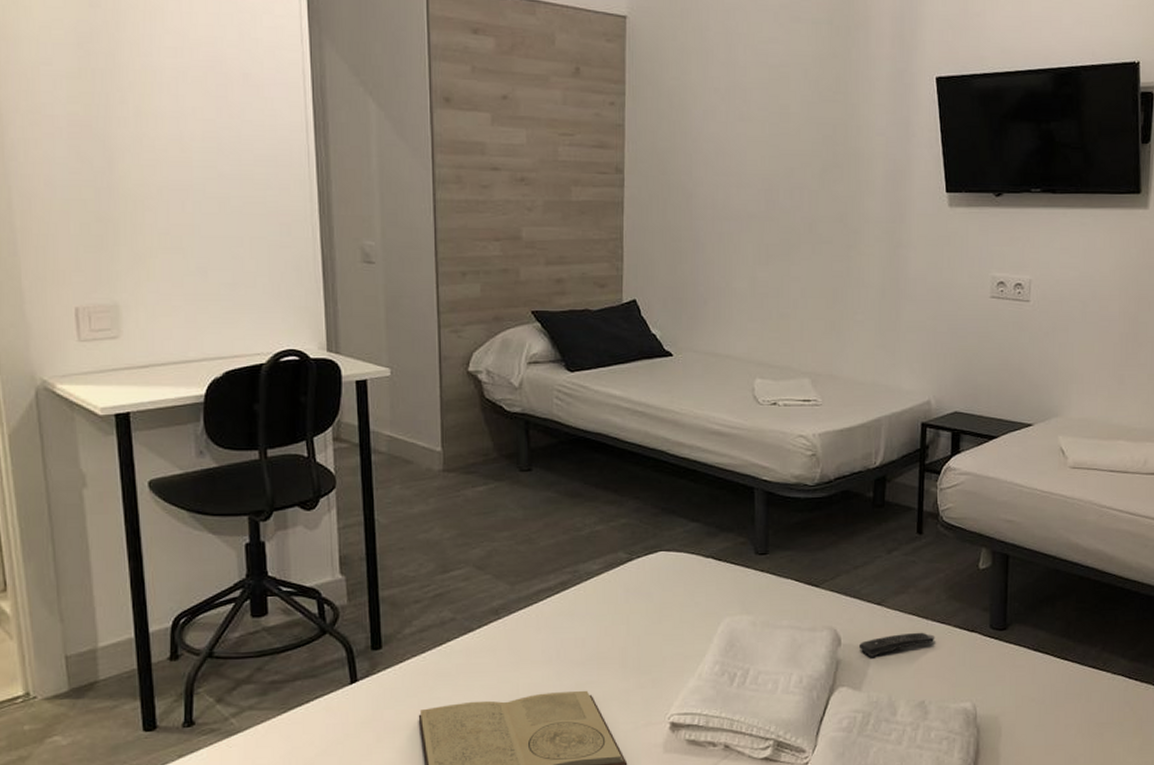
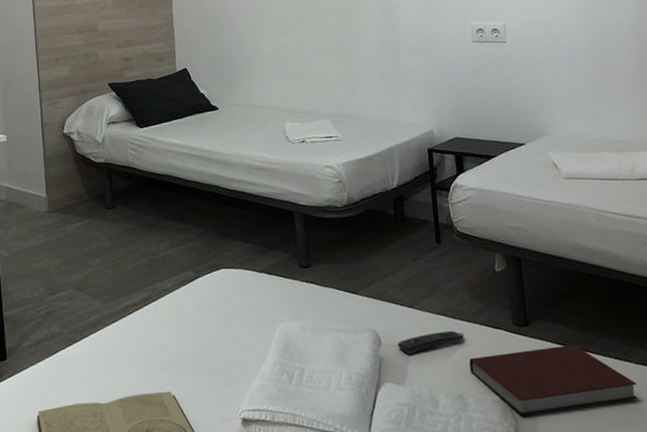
notebook: none [936,651,1111,725] -> present [469,344,638,415]

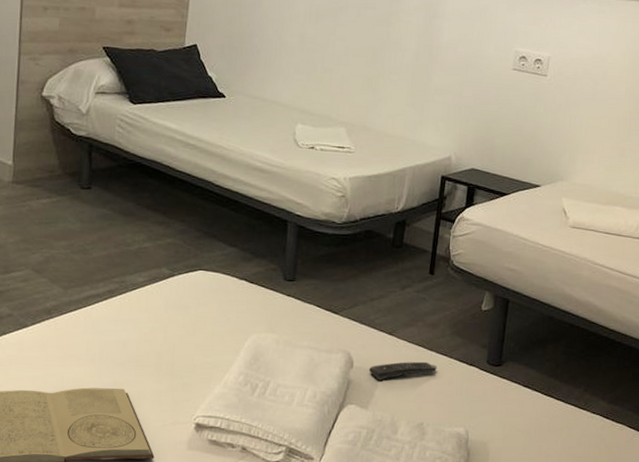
notebook: present [469,344,638,415] -> none [435,388,589,450]

